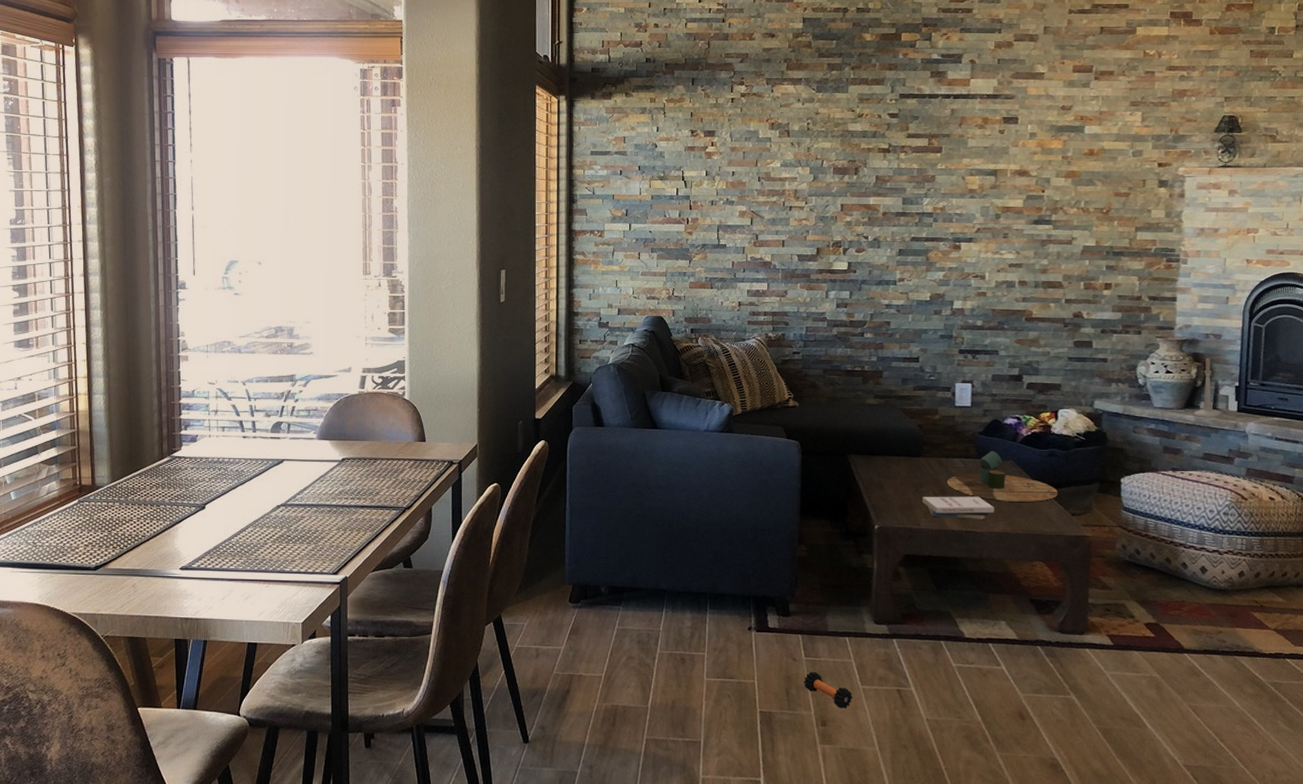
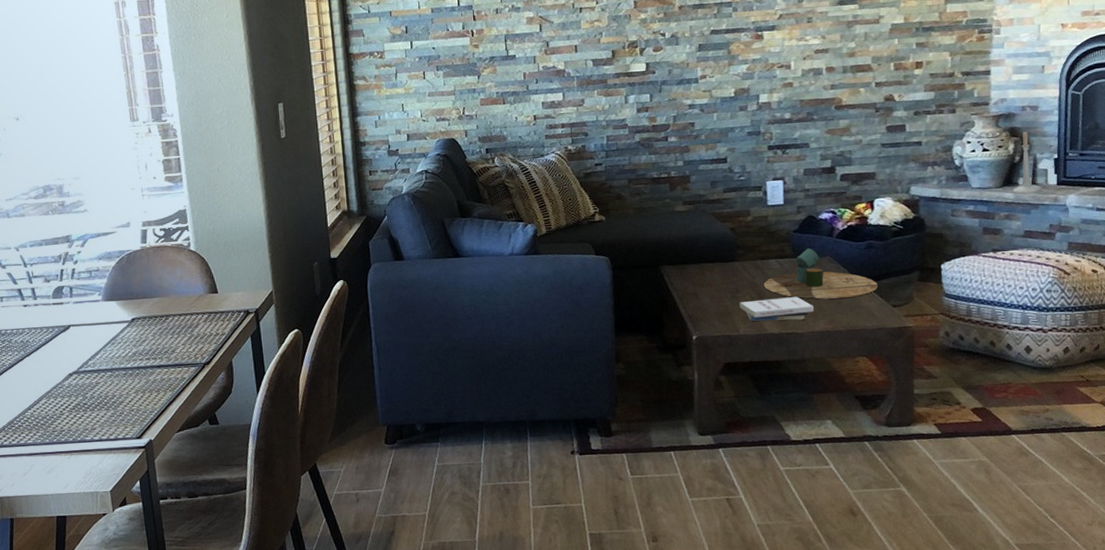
dog toy: present [803,671,852,709] -> none [631,488,682,523]

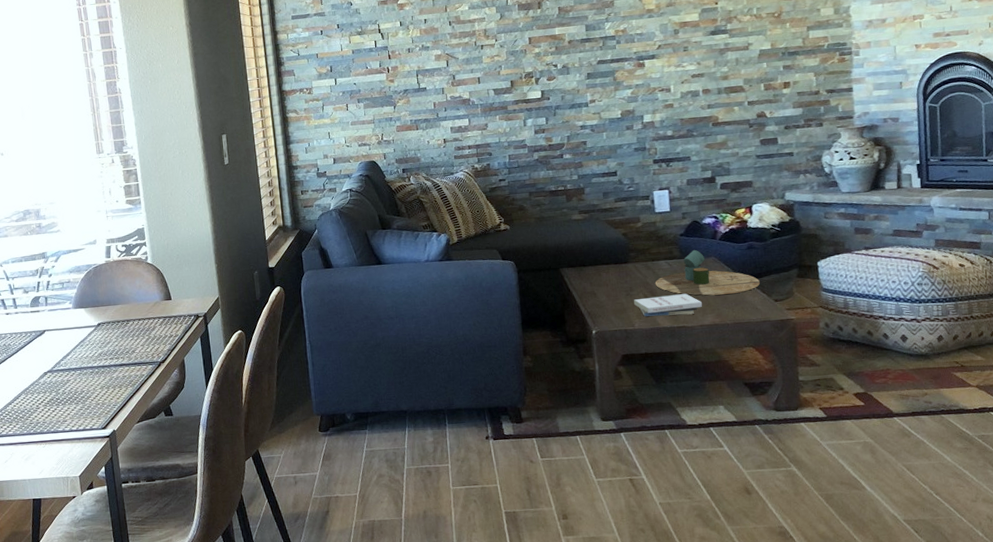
candlestick: present [1012,132,1041,195] -> none [879,141,907,198]

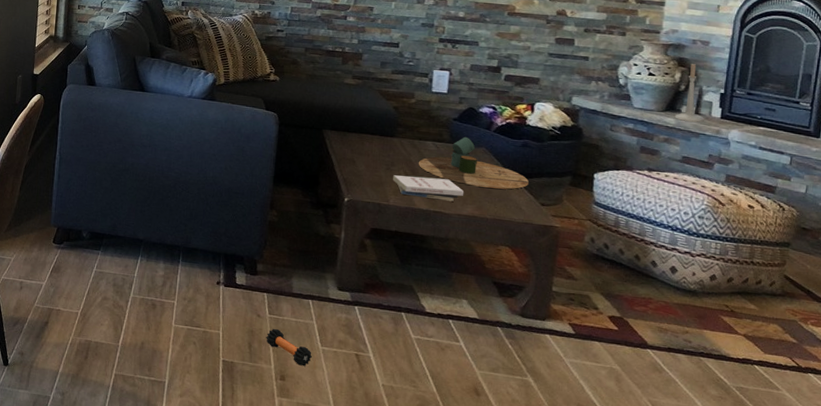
dog toy: none [542,470,589,502] -> present [266,328,312,366]
candlestick: none [879,141,907,198] -> present [674,64,704,123]

